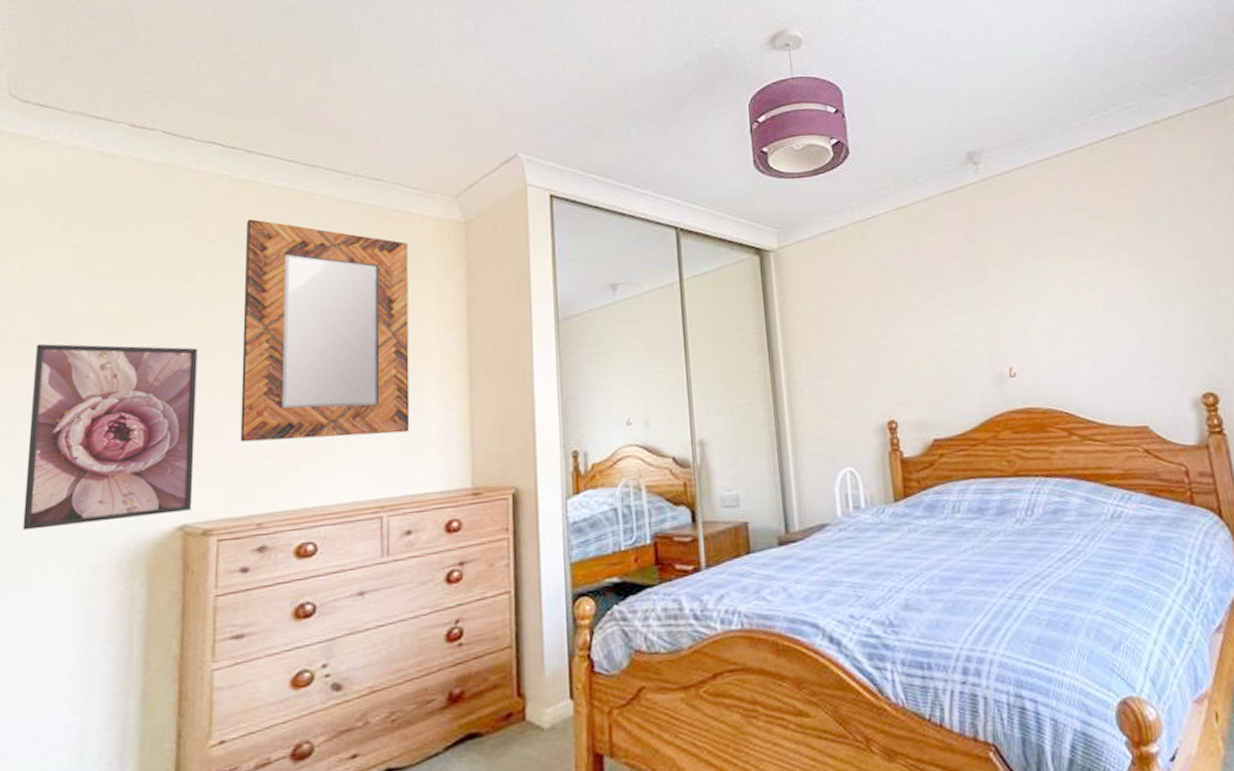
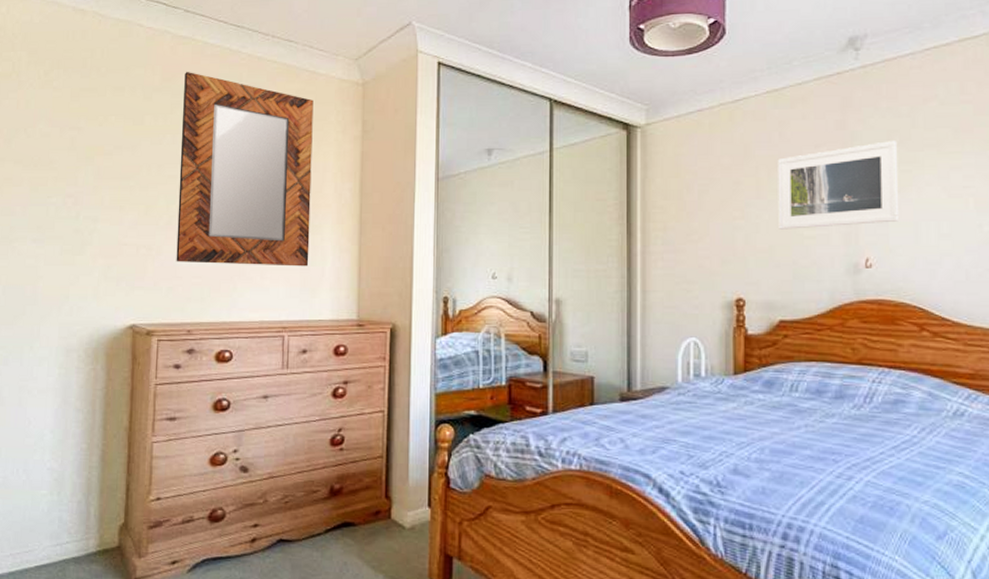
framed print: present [22,343,198,531] -> none [18,167,145,316]
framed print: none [913,250,1035,346] -> present [777,141,898,229]

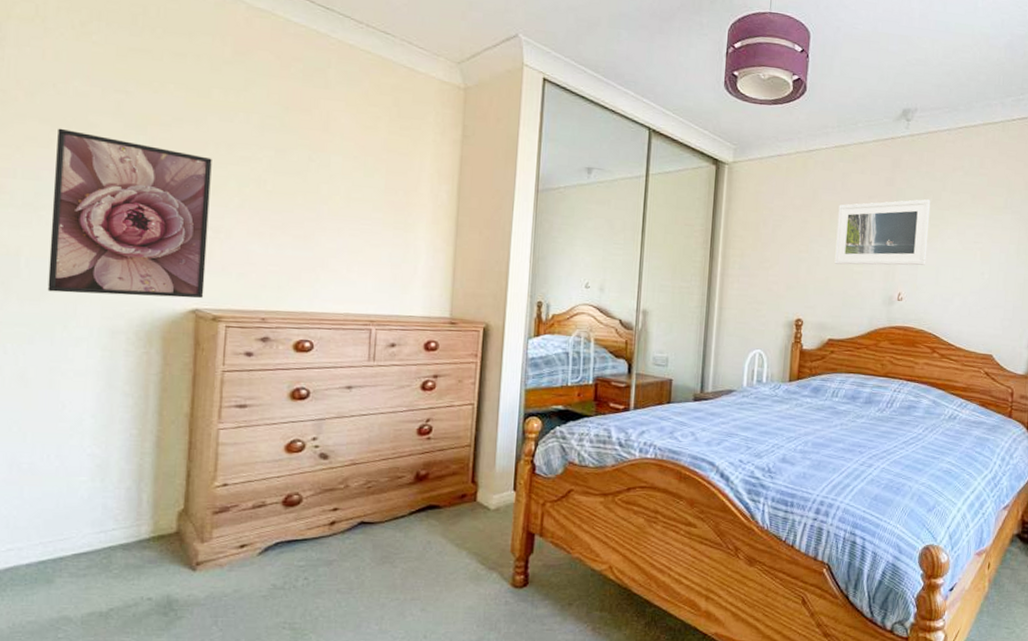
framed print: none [18,167,145,316] -> present [47,128,212,298]
home mirror: present [176,72,314,267] -> none [249,48,411,263]

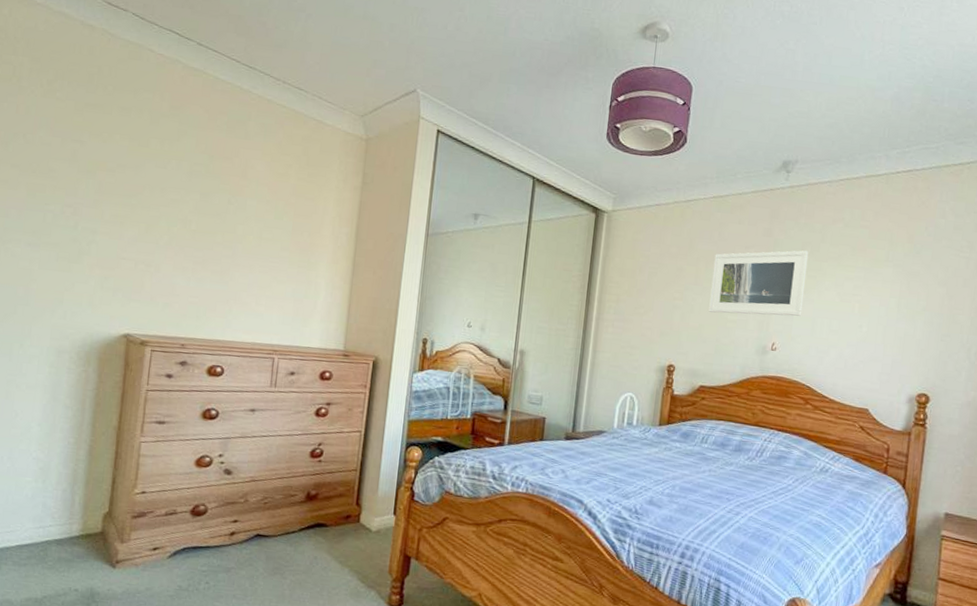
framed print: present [47,128,212,298] -> none [9,172,148,324]

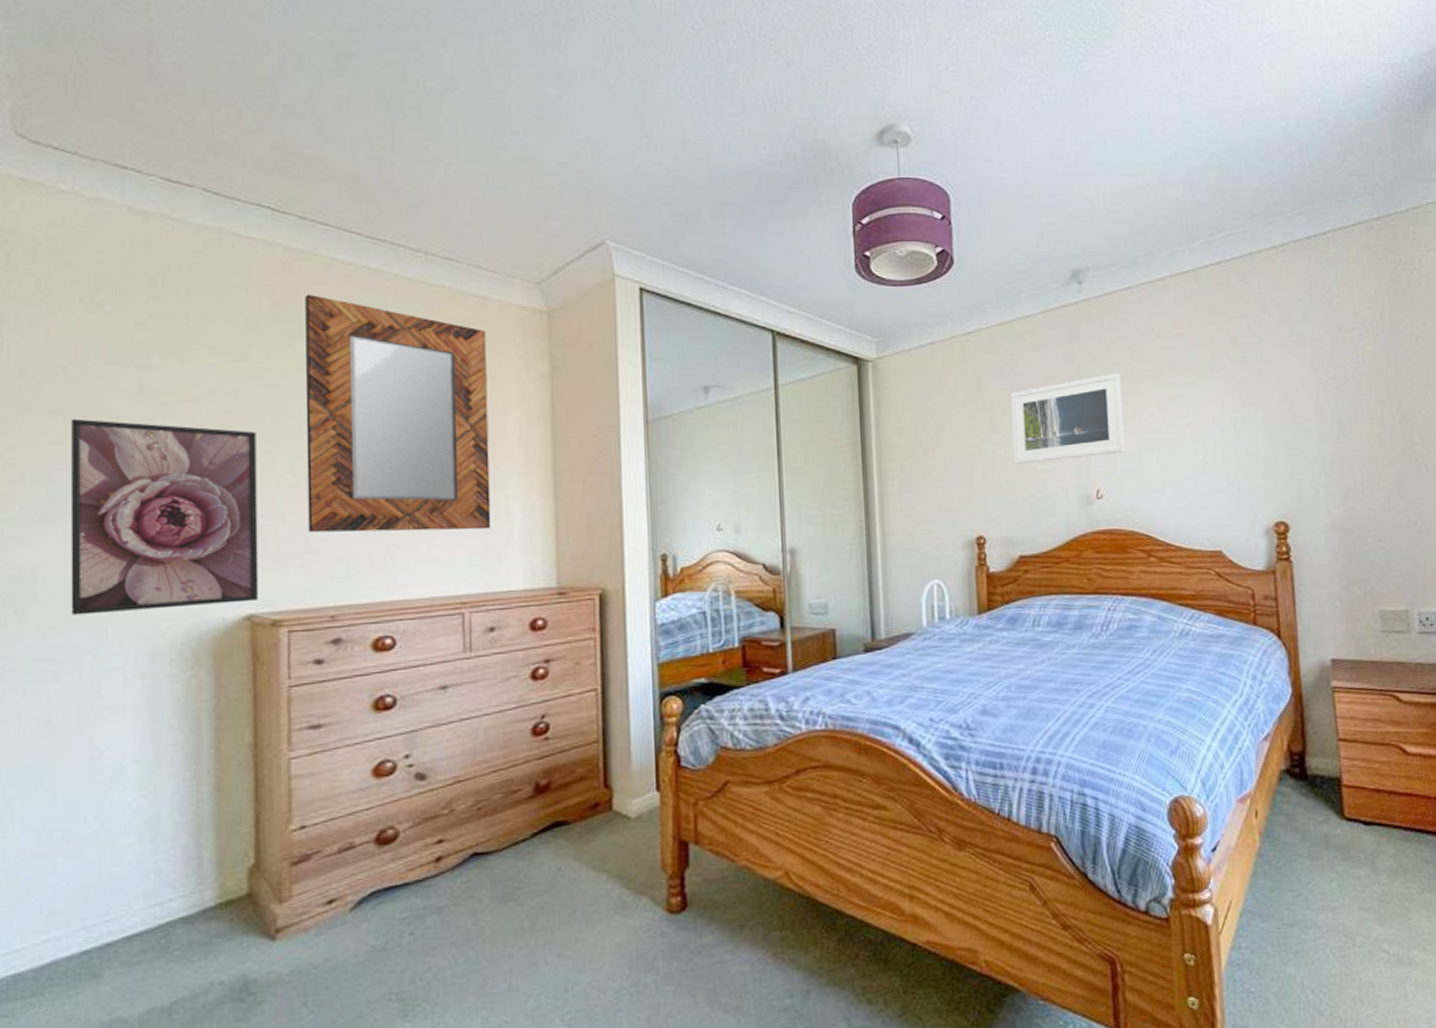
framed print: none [9,172,148,324] -> present [70,418,259,616]
home mirror: none [174,103,319,299] -> present [305,295,491,533]

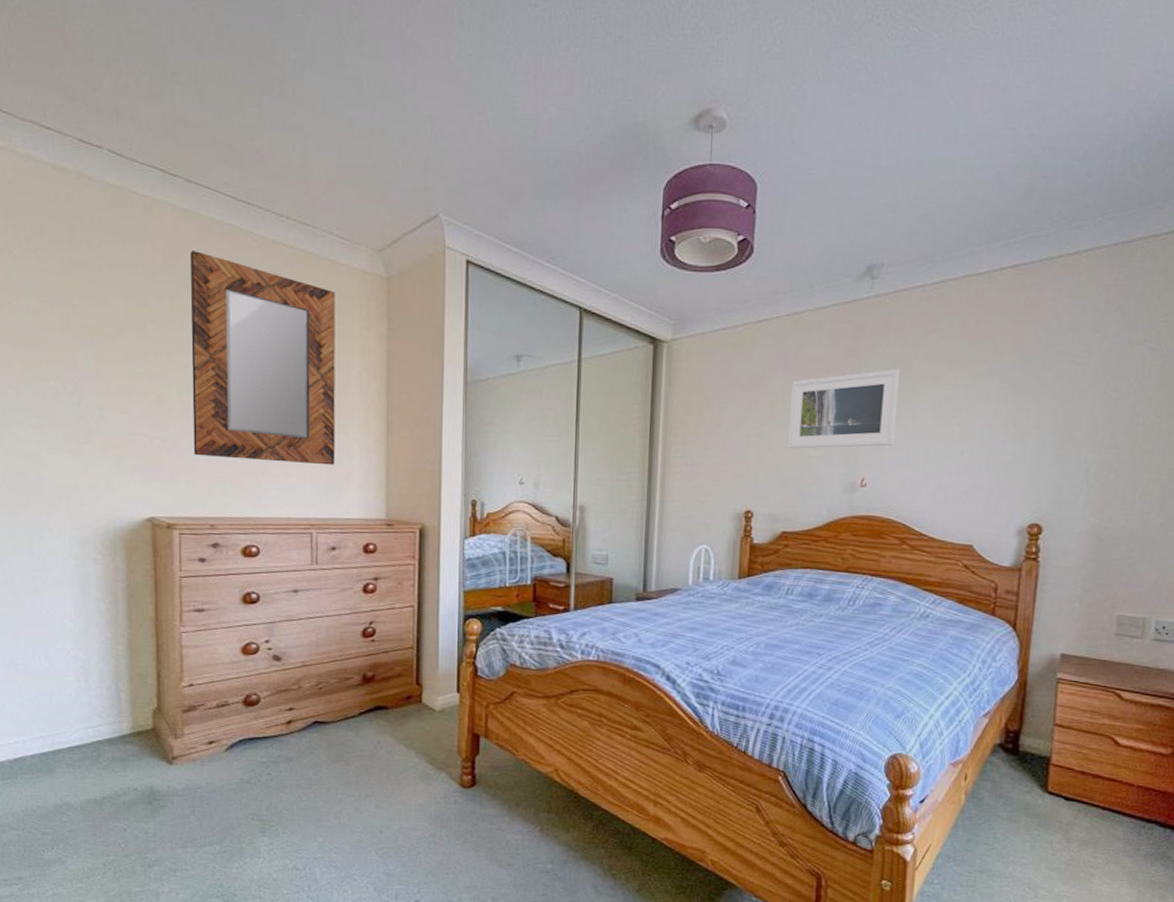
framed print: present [70,418,259,616] -> none [17,346,158,507]

